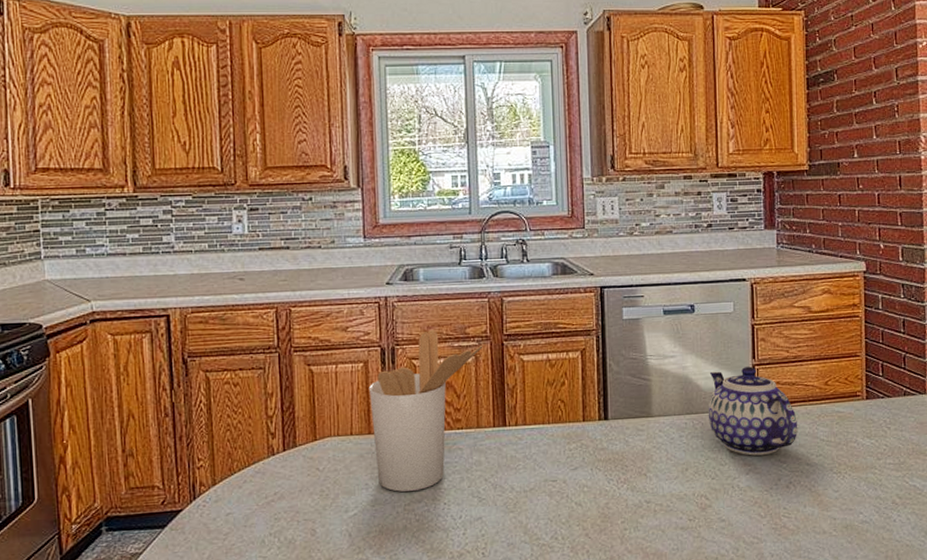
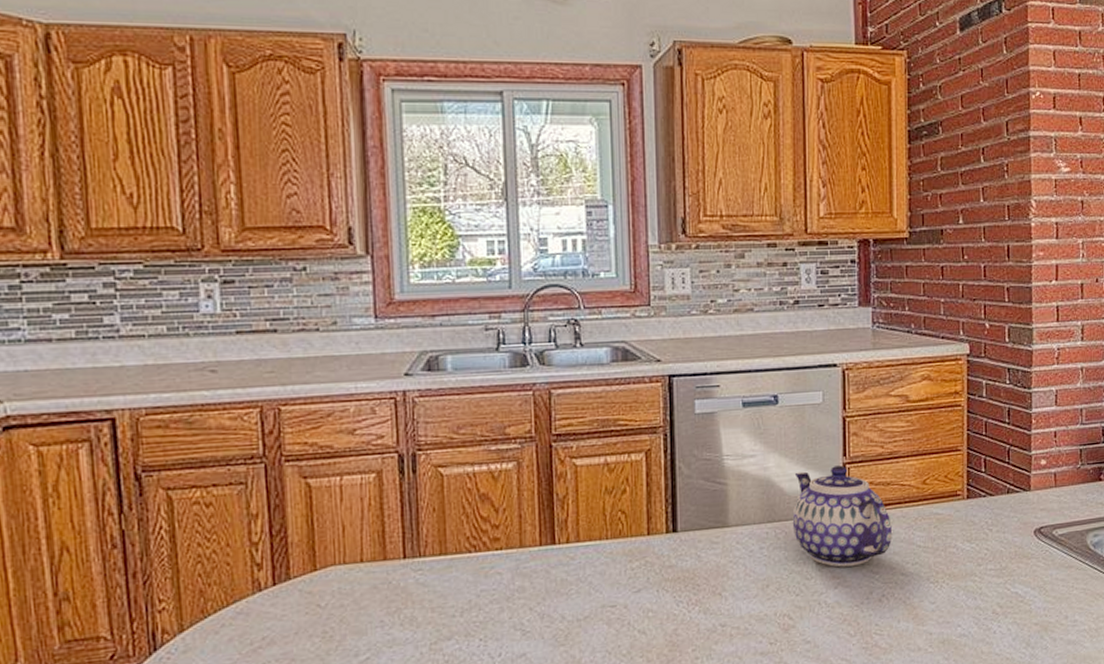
utensil holder: present [368,330,483,492] -> none [383,431,527,629]

